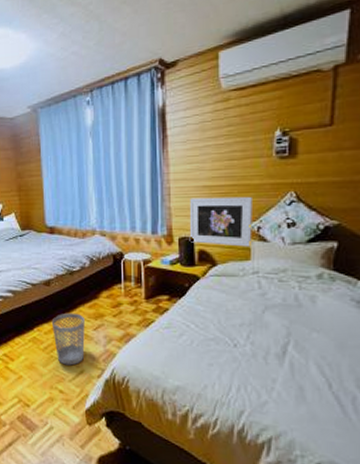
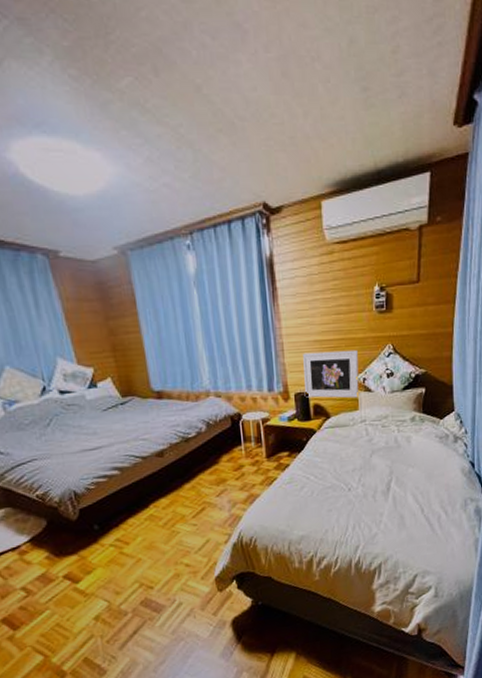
wastebasket: present [51,312,85,366] -> none [169,481,209,538]

